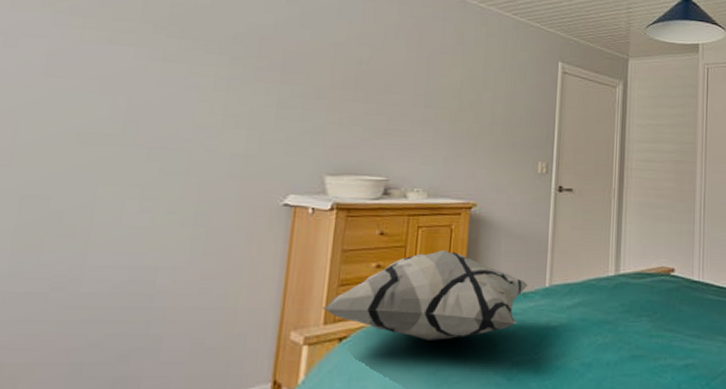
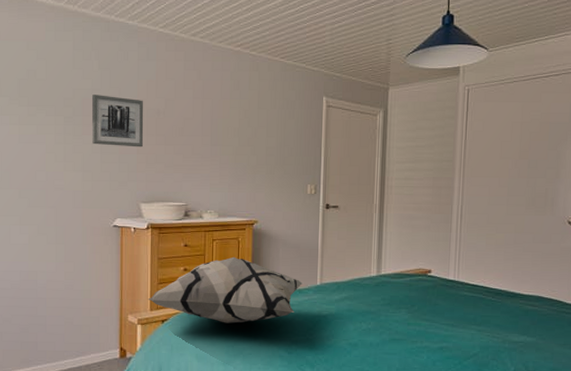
wall art: none [266,32,342,104] -> present [91,95,144,148]

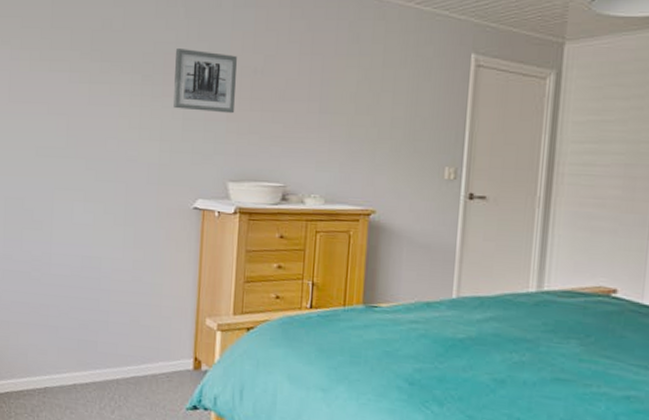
decorative pillow: present [148,256,302,324] -> none [231,254,432,340]

